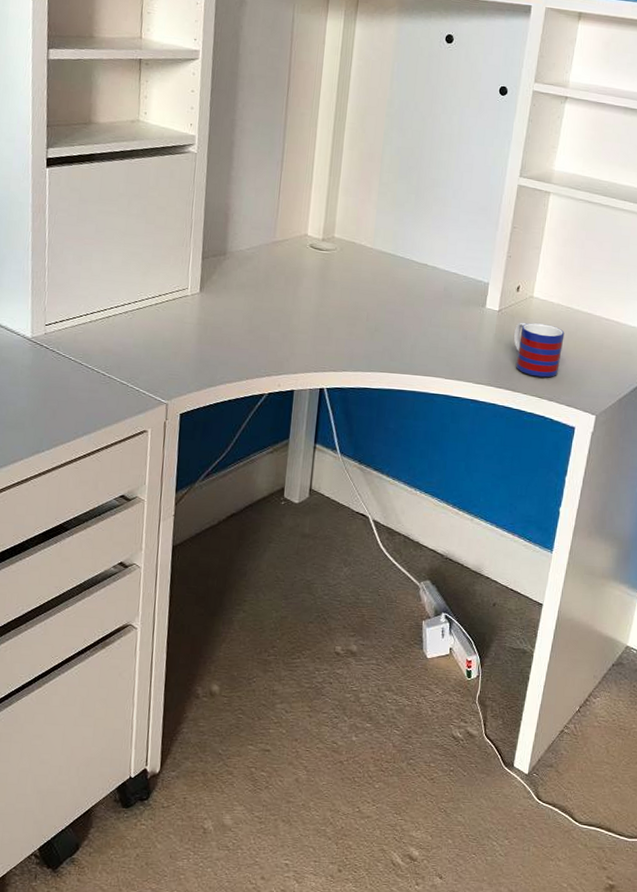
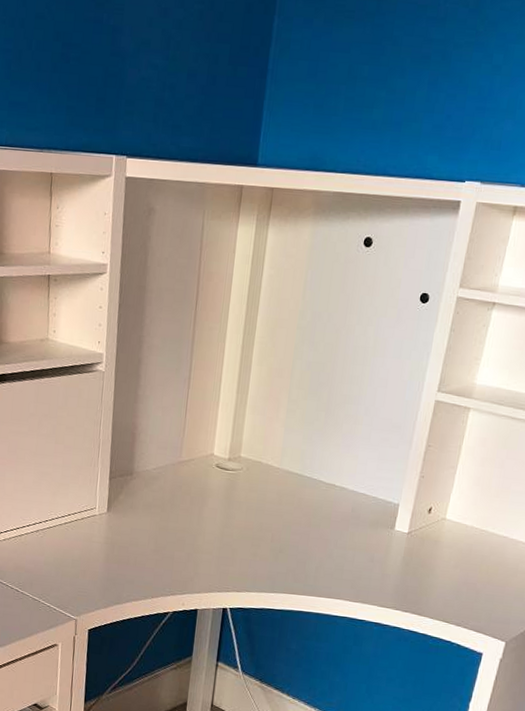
mug: present [514,322,565,378] -> none [422,545,478,602]

